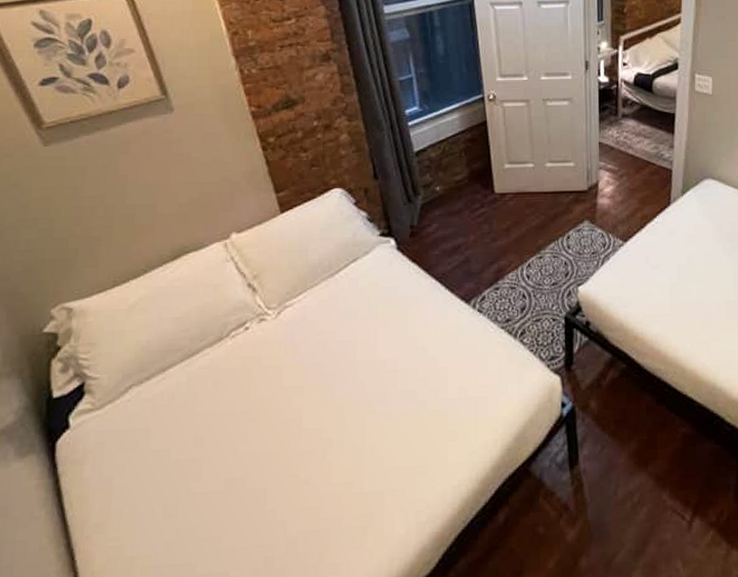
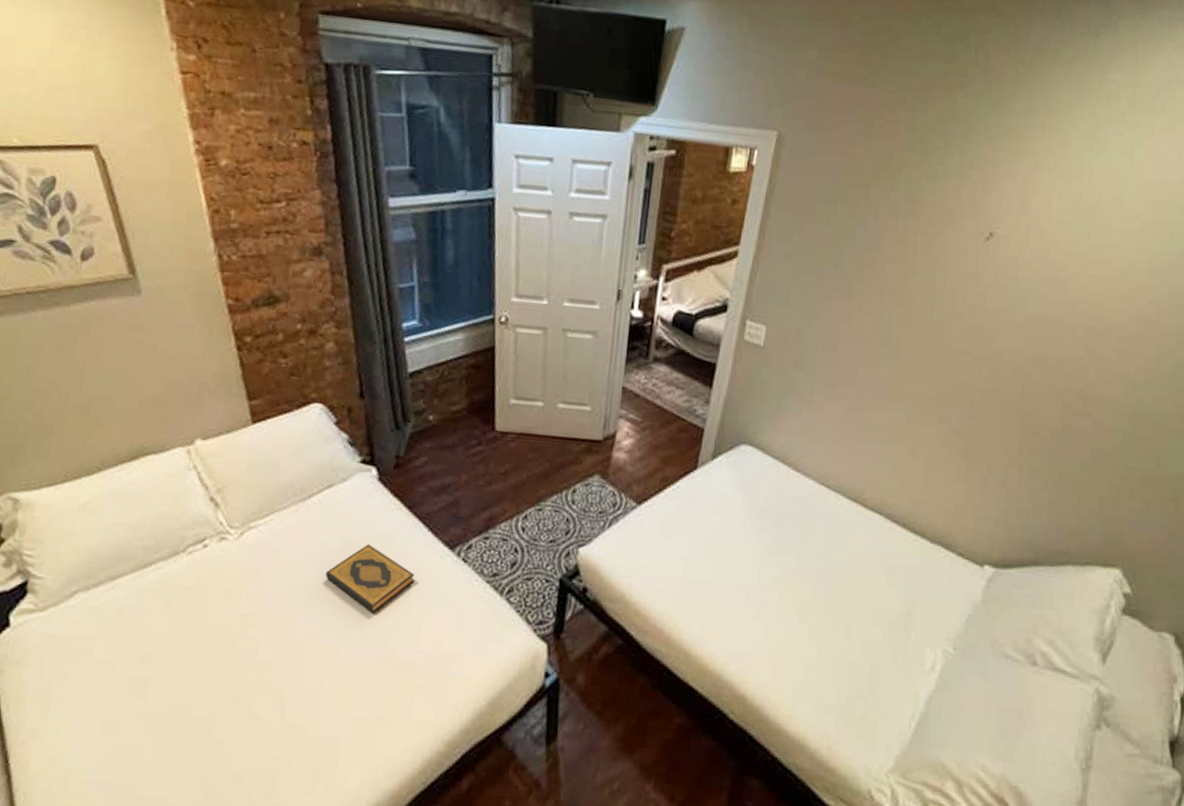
hardback book: none [358,308,438,370] -> present [326,544,415,614]

